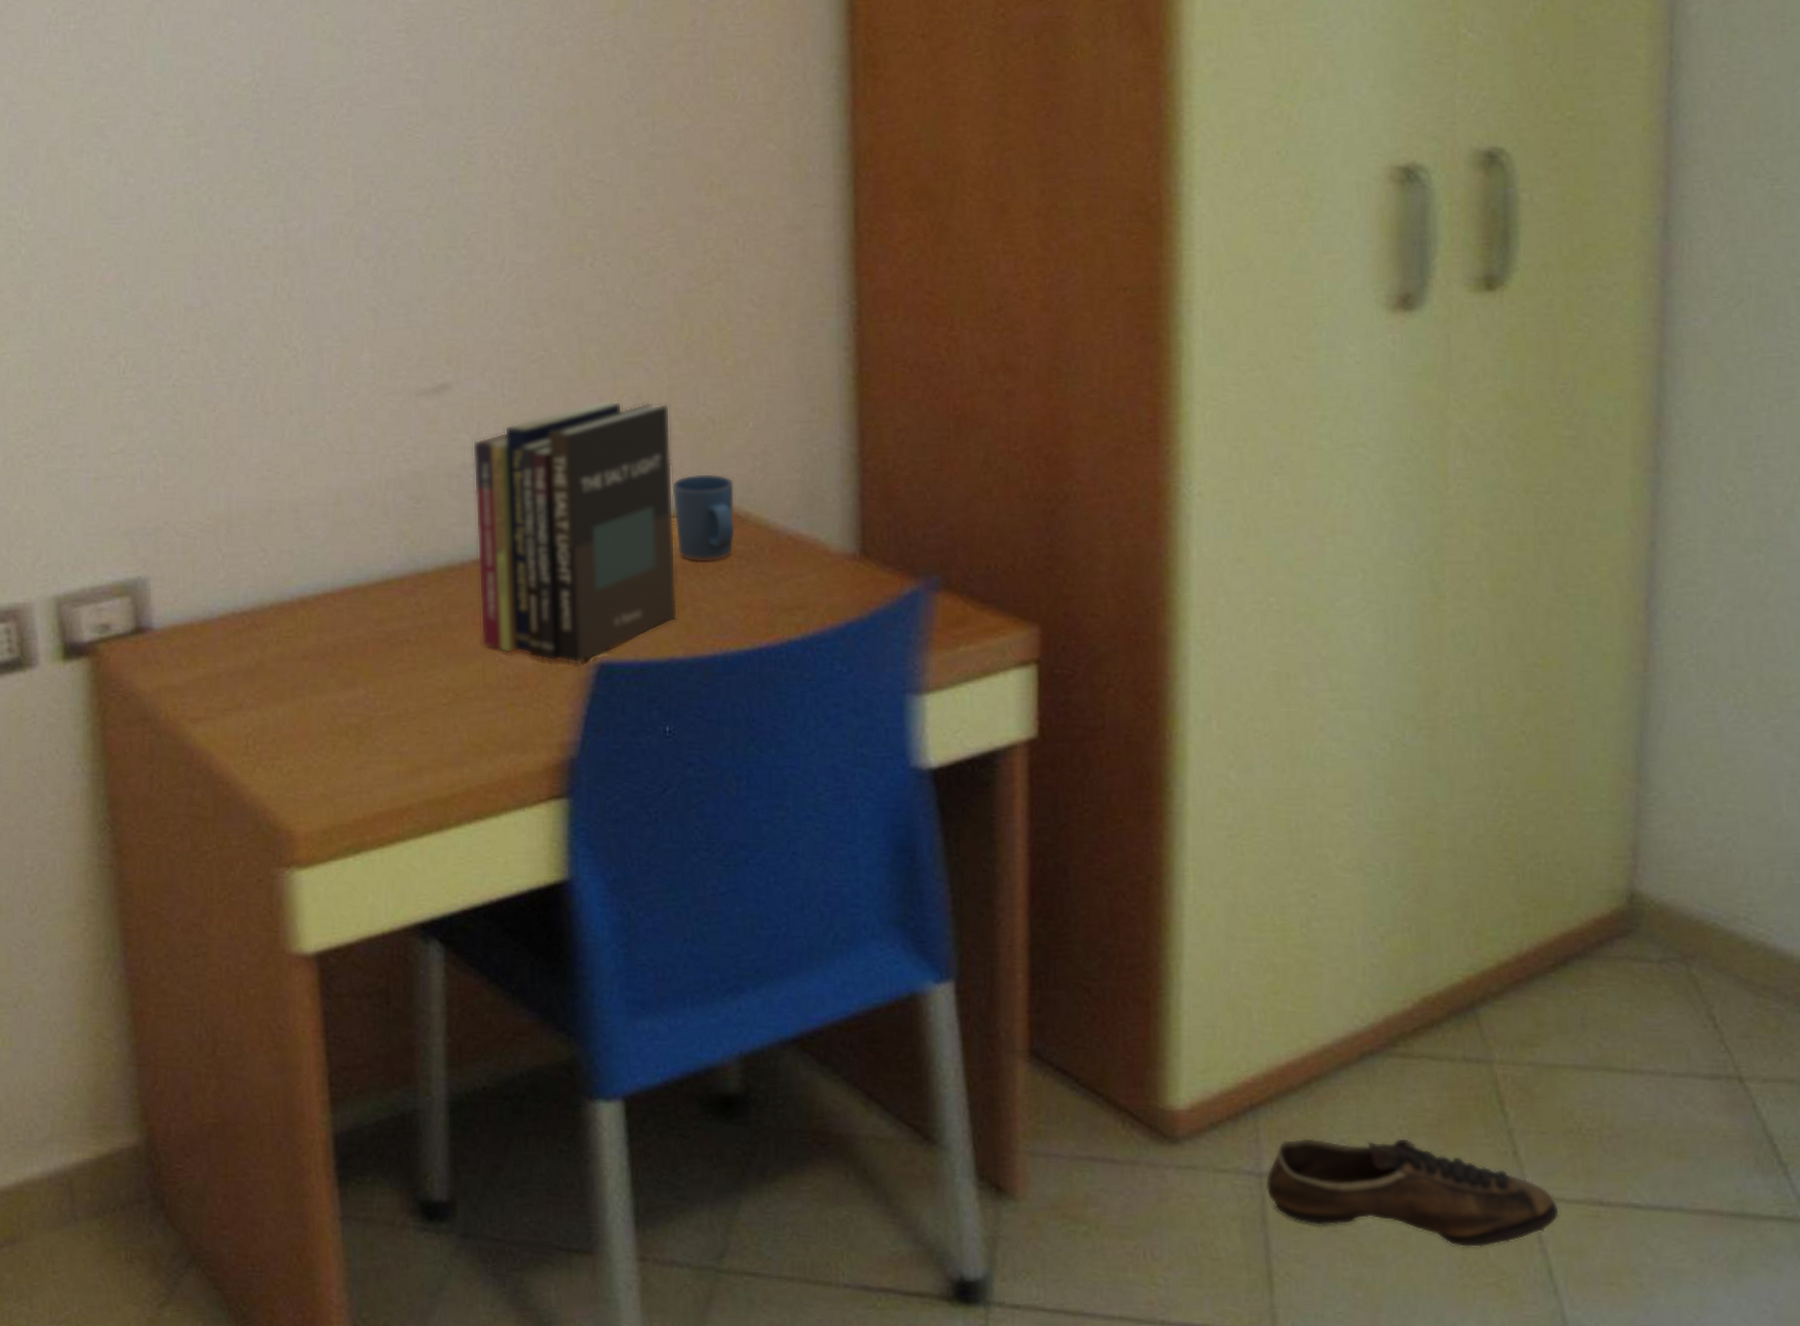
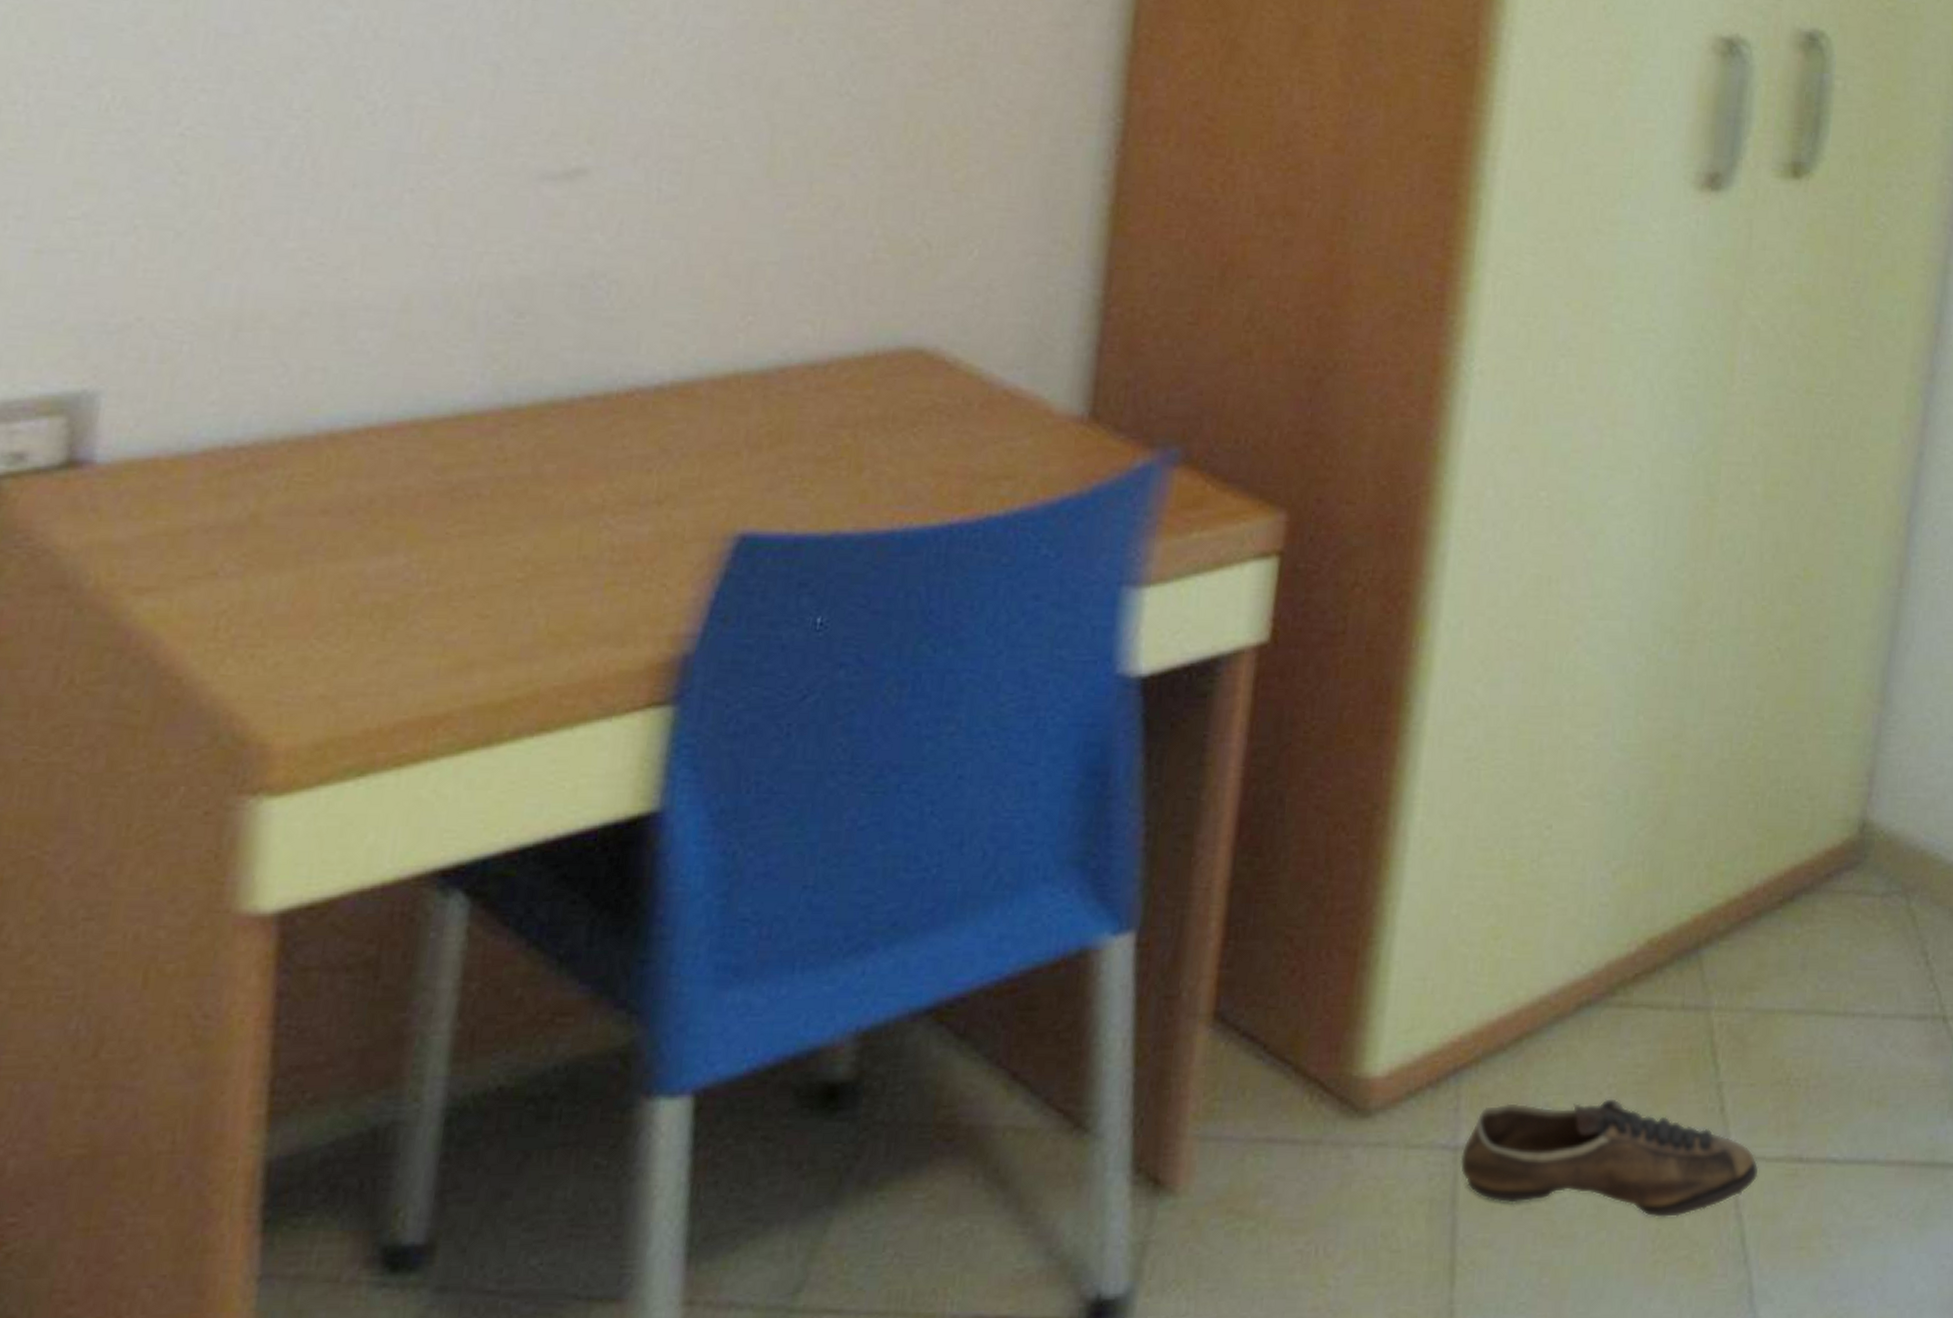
books: present [472,400,678,663] -> none [583,207,878,534]
mug: present [672,474,735,562] -> none [862,307,945,415]

